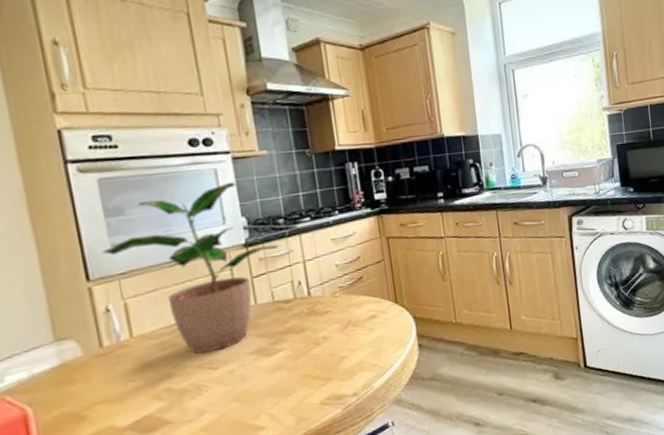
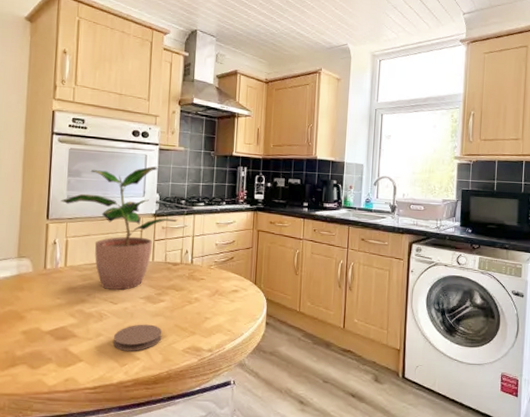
coaster: none [222,382,290,424] -> present [113,324,162,351]

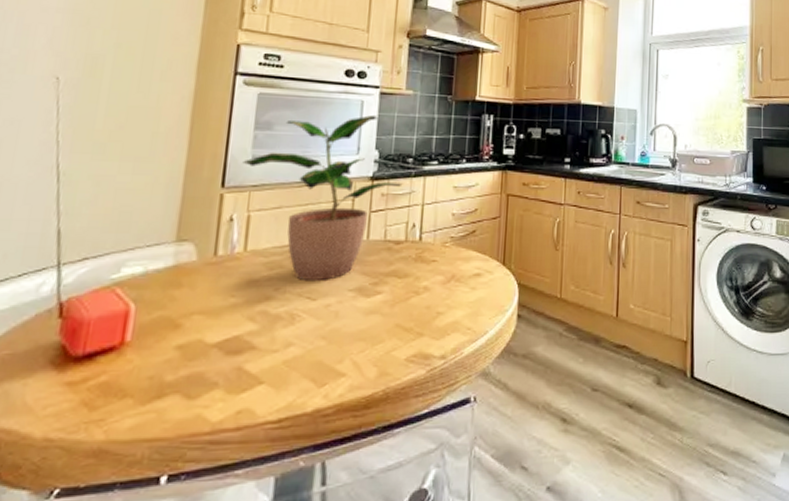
coaster: present [113,324,162,351] -> none [309,326,378,365]

